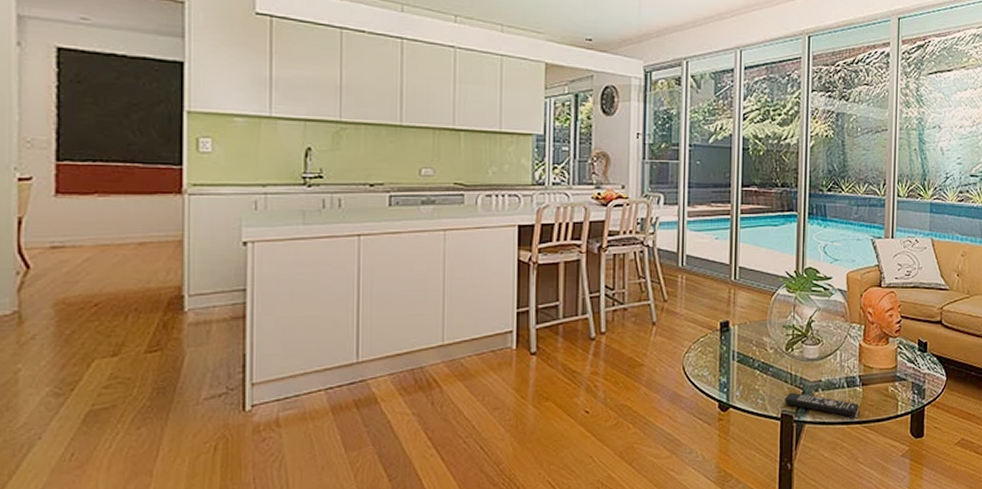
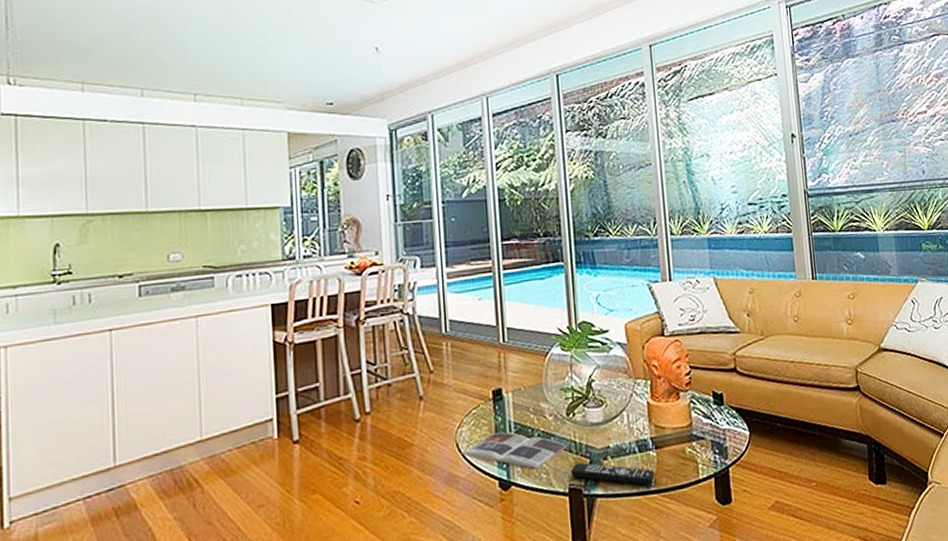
magazine: none [686,360,784,395] -> present [461,432,568,469]

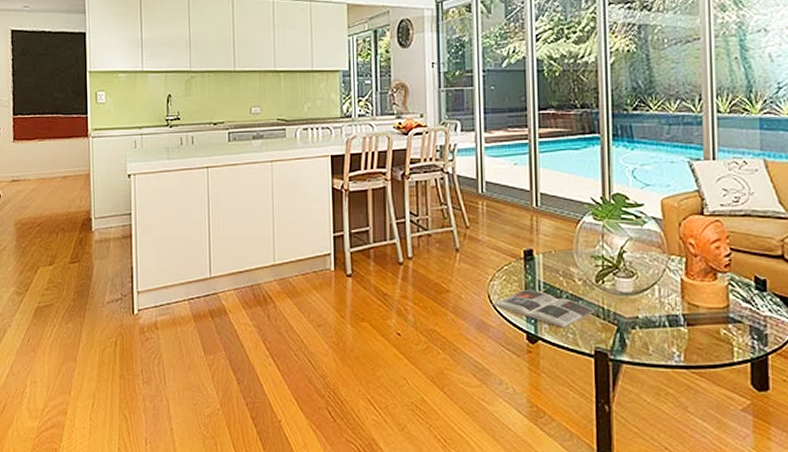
remote control: present [571,462,655,485] -> none [598,328,685,359]

